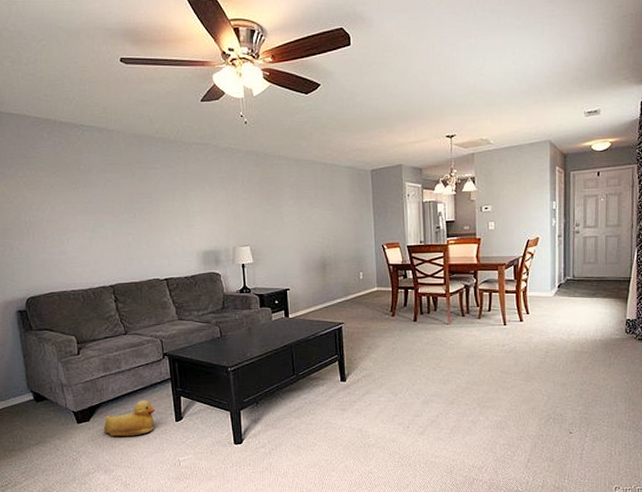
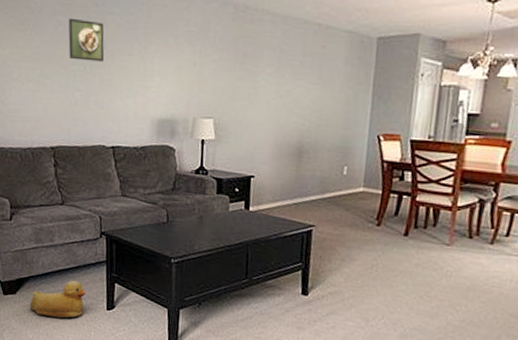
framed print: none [115,174,151,209] -> present [68,18,105,62]

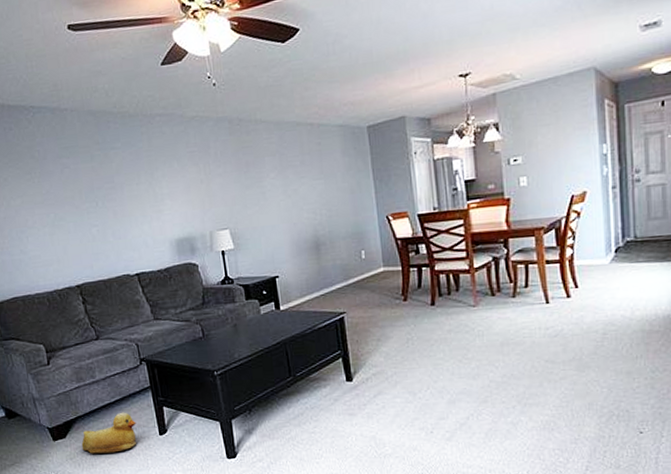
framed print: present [68,18,105,62] -> none [73,158,115,199]

